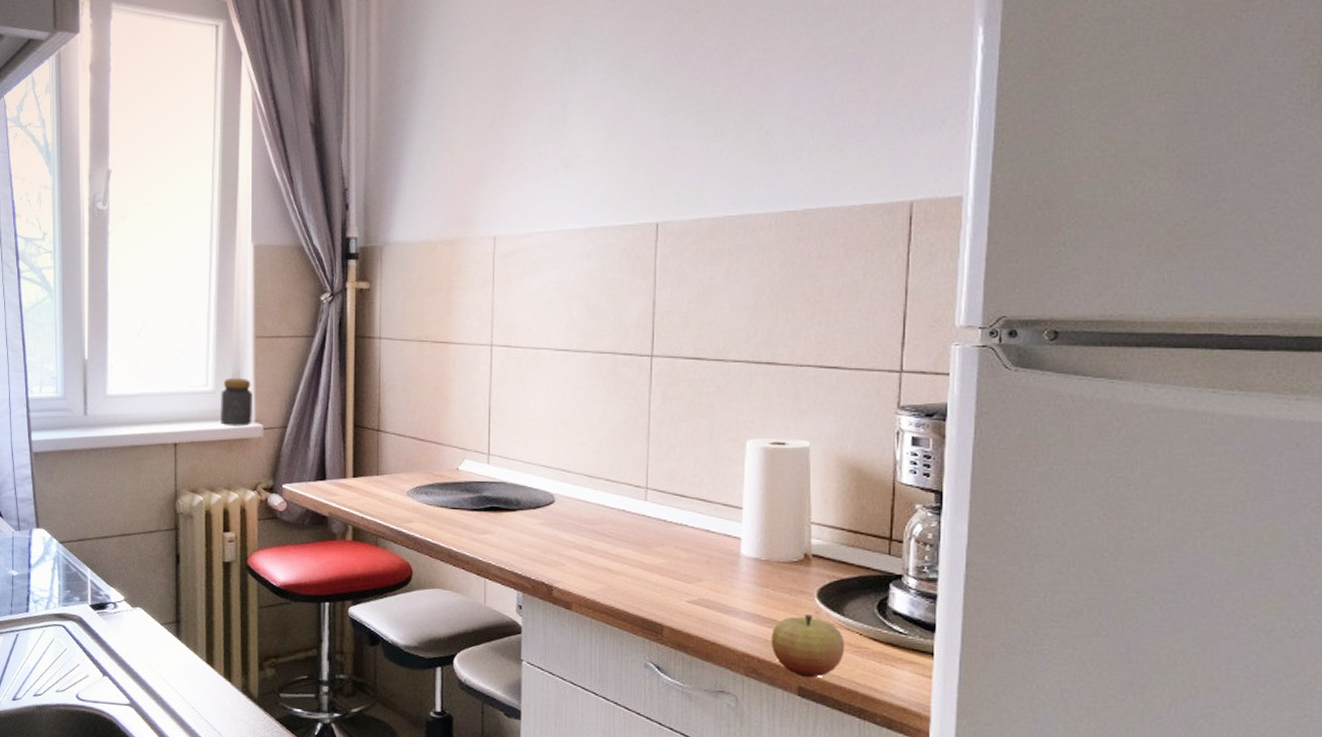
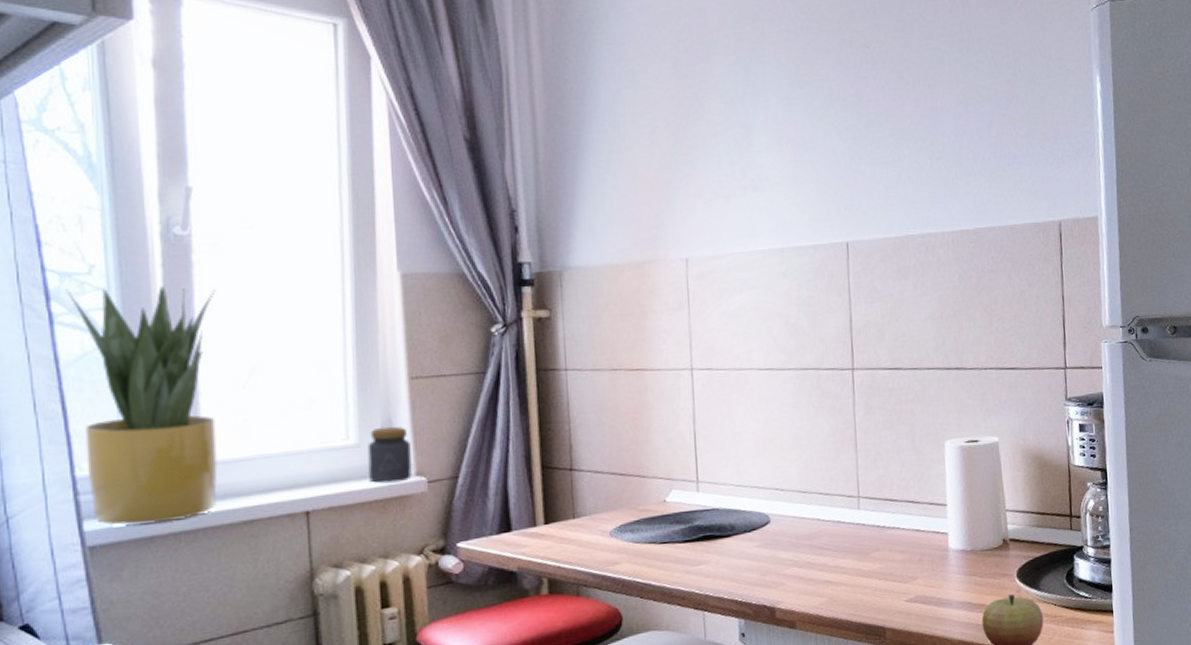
planter: none [28,251,123,440] -> present [65,286,218,525]

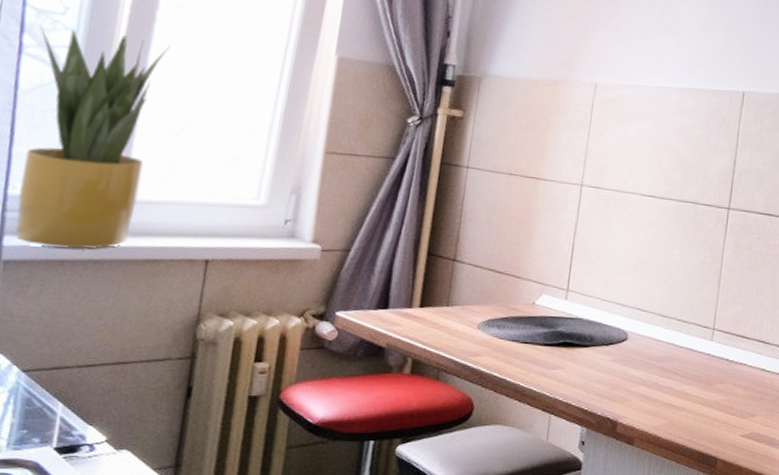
jar: present [367,426,413,484] -> none [268,193,314,247]

